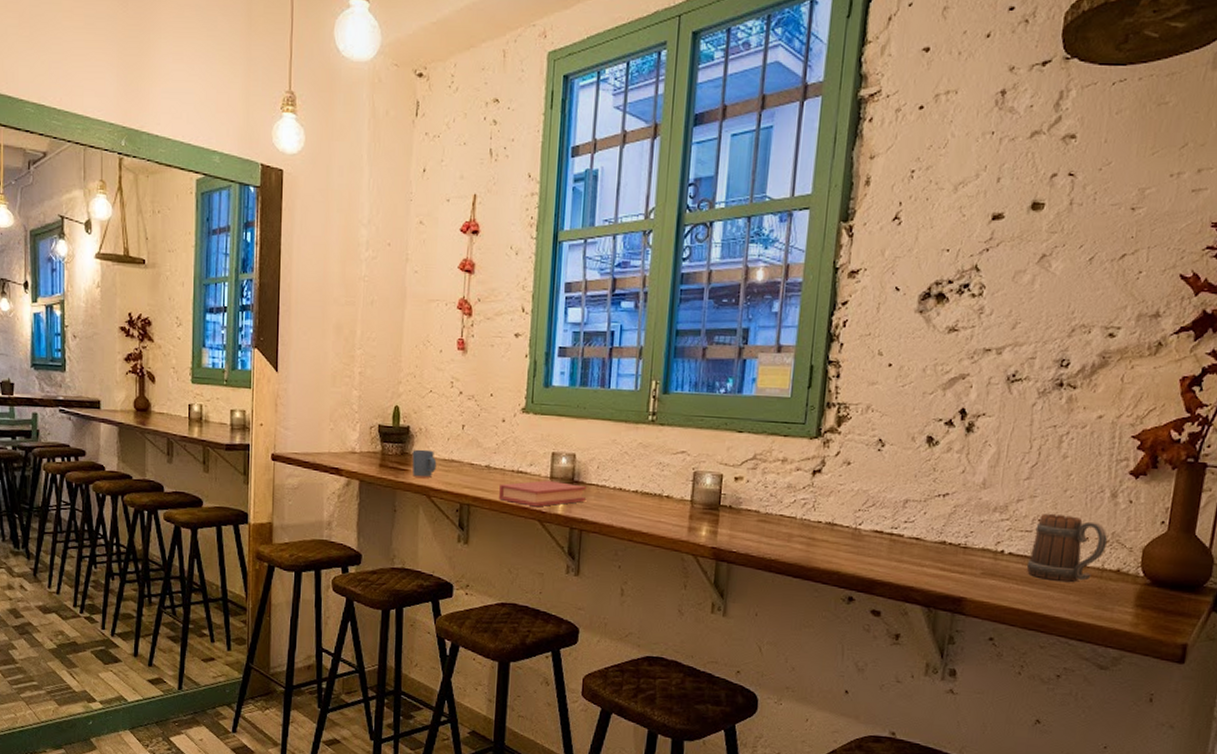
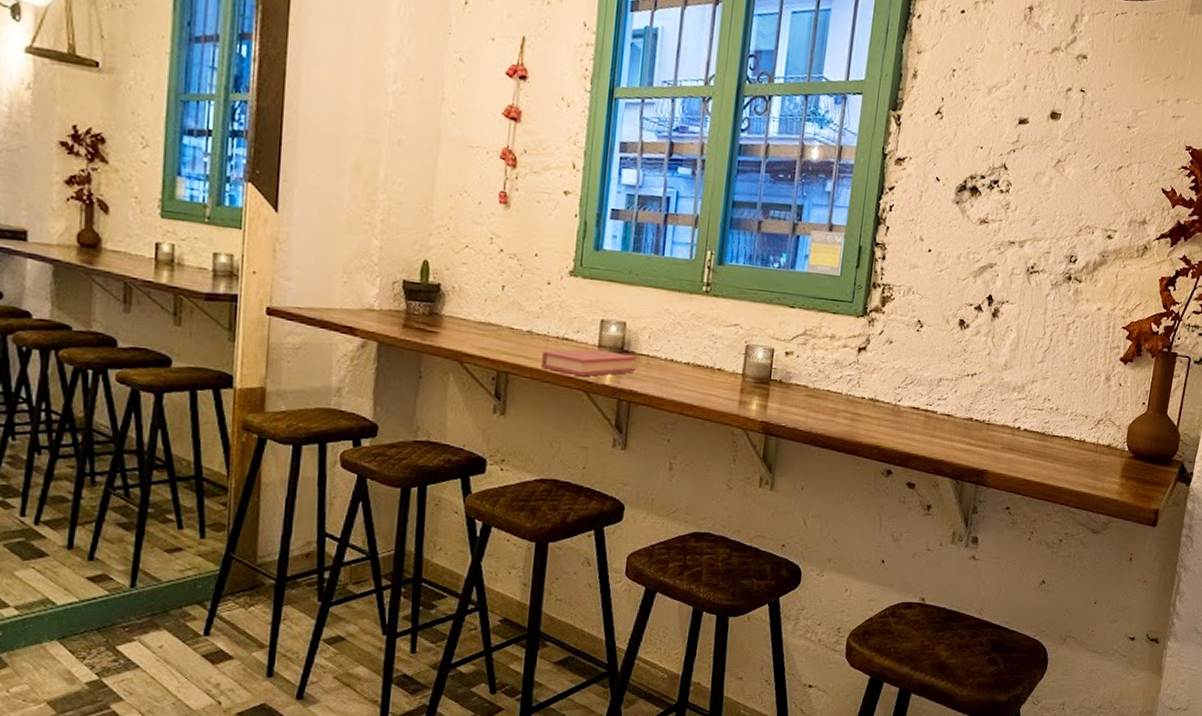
mug: present [412,449,437,479] -> none [442,309,471,342]
beer mug: present [1026,514,1108,583] -> none [1038,394,1102,456]

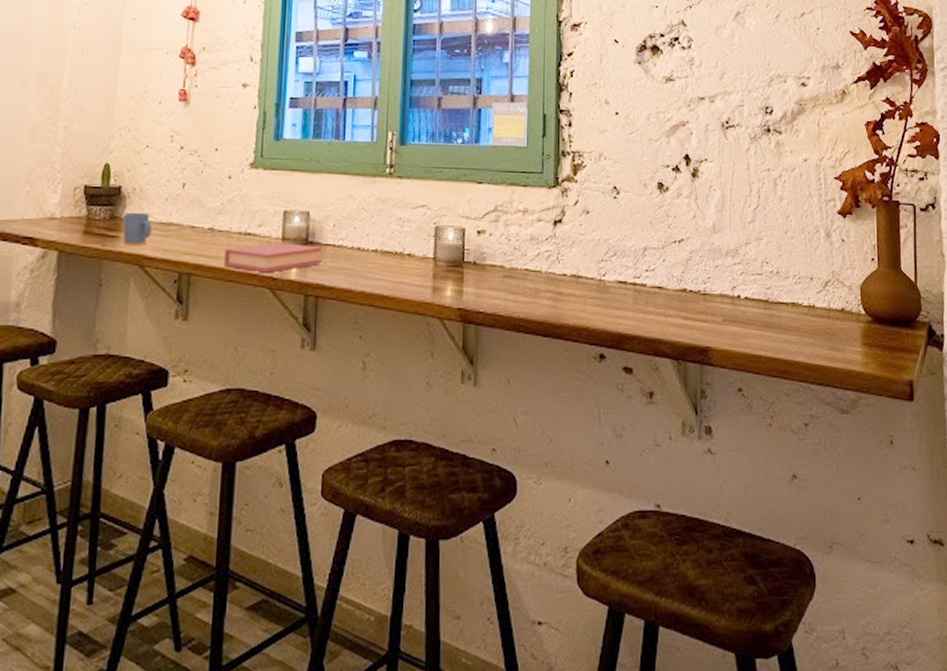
mug: none [442,309,471,342] -> present [123,212,152,246]

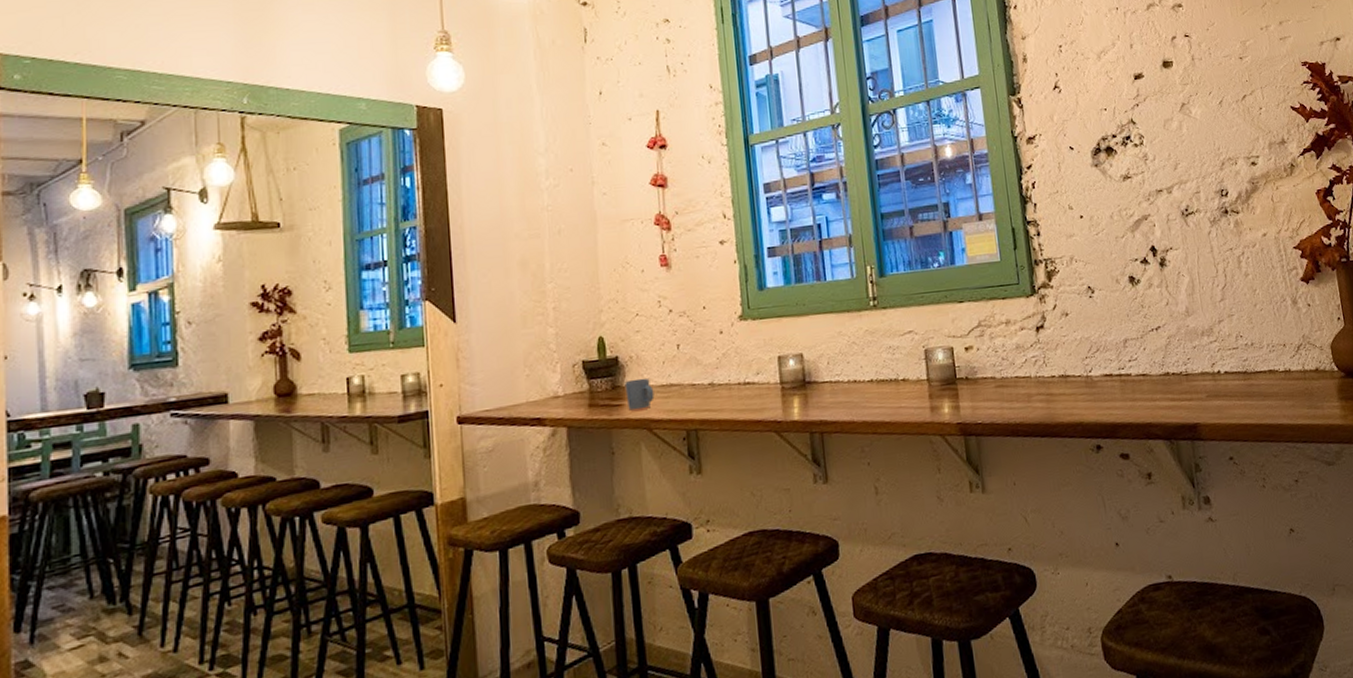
book: present [224,243,323,273] -> none [727,385,822,418]

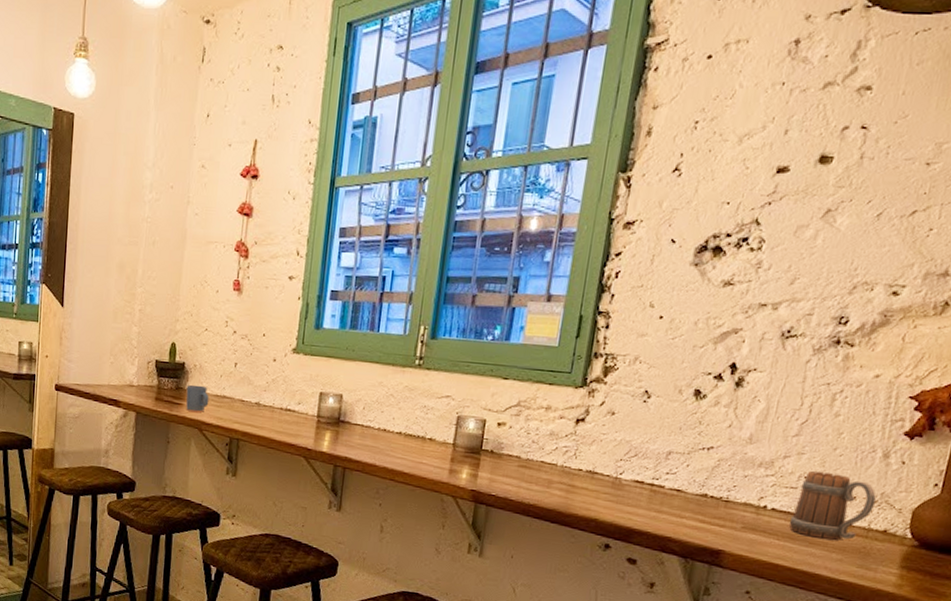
beer mug: none [1240,327,1302,391] -> present [789,471,876,541]

